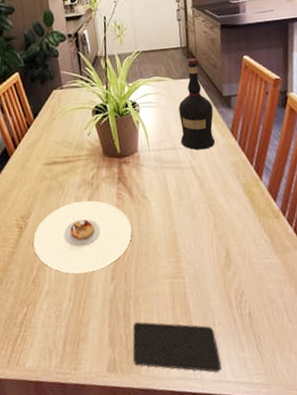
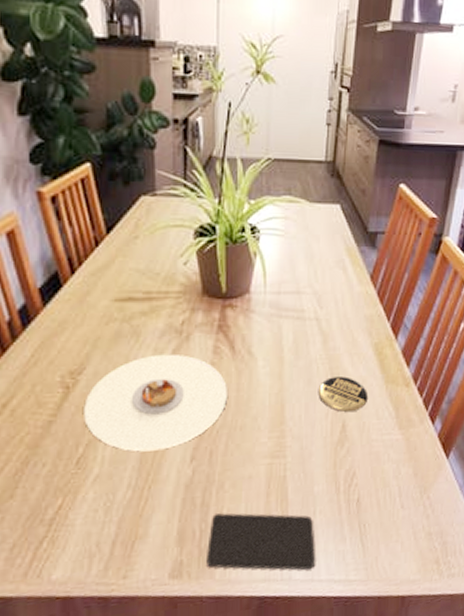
liquor: present [178,58,215,150] -> none [307,177,353,298]
coaster: none [201,212,245,241] -> present [318,376,369,413]

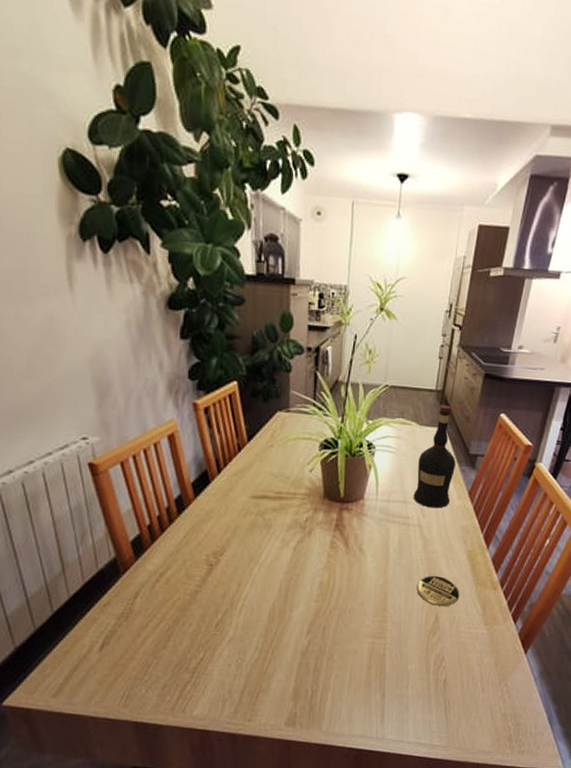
plate: present [84,354,227,452] -> none [223,544,341,623]
smartphone: present [207,513,315,570] -> none [316,679,406,733]
liquor: none [307,177,353,298] -> present [413,404,456,509]

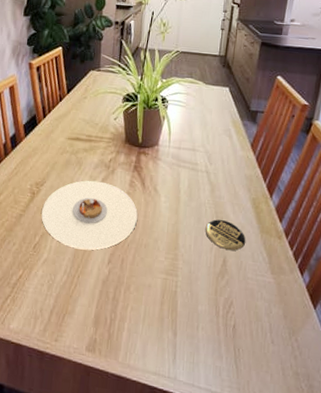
plate: none [223,544,341,623] -> present [41,180,138,250]
liquor: present [413,404,456,509] -> none [201,67,238,158]

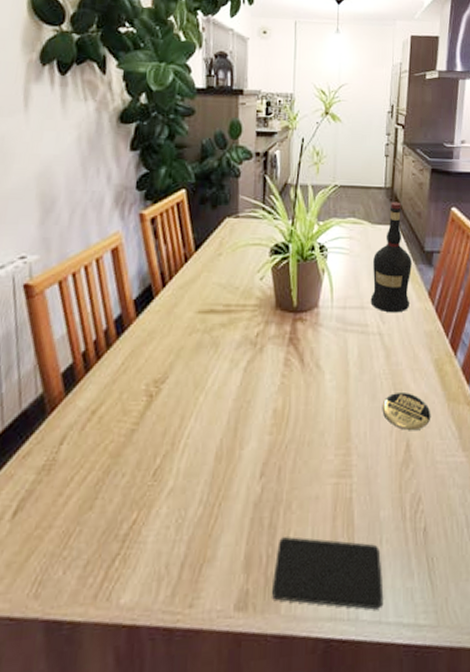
plate: present [41,180,138,250] -> none [163,365,296,465]
smartphone: none [113,309,197,376] -> present [272,537,382,610]
liquor: none [201,67,238,158] -> present [370,201,412,313]

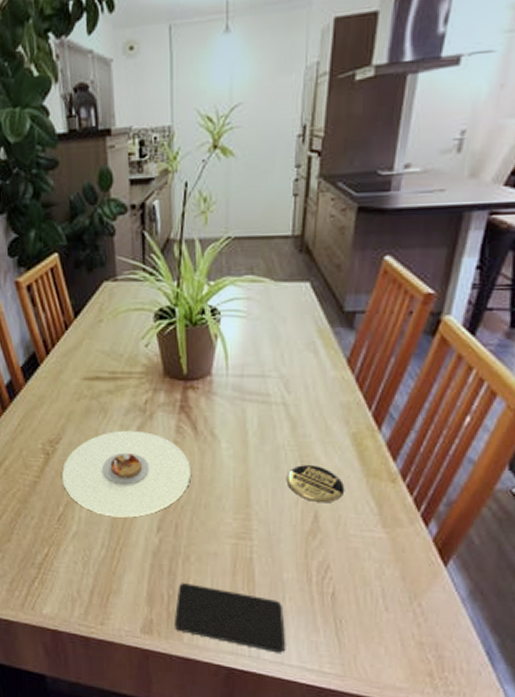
plate: none [163,365,296,465] -> present [62,430,191,518]
liquor: present [370,201,412,313] -> none [273,252,326,382]

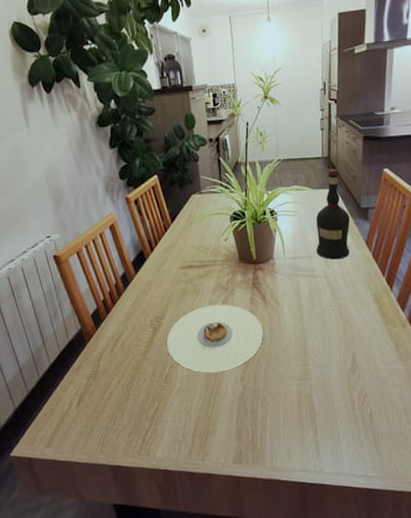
smartphone: present [175,583,285,653] -> none [258,419,340,466]
liquor: none [273,252,326,382] -> present [316,168,350,260]
coaster: present [286,465,345,503] -> none [331,319,372,347]

